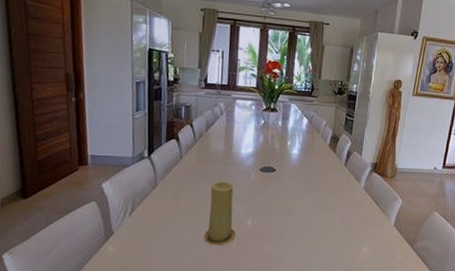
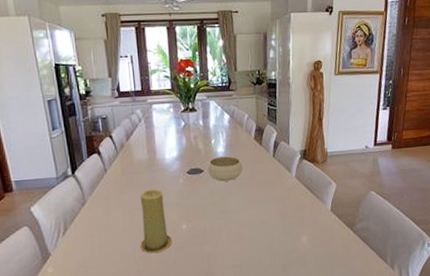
bowl: none [280,158,315,184] -> present [207,156,243,182]

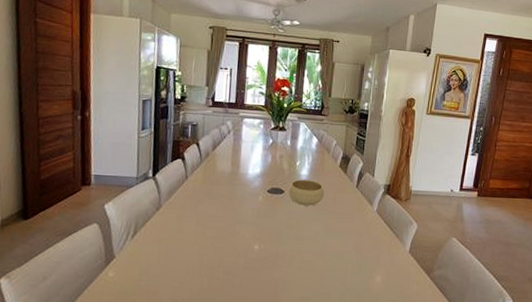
candle: present [140,189,173,253] -> none [208,204,242,272]

